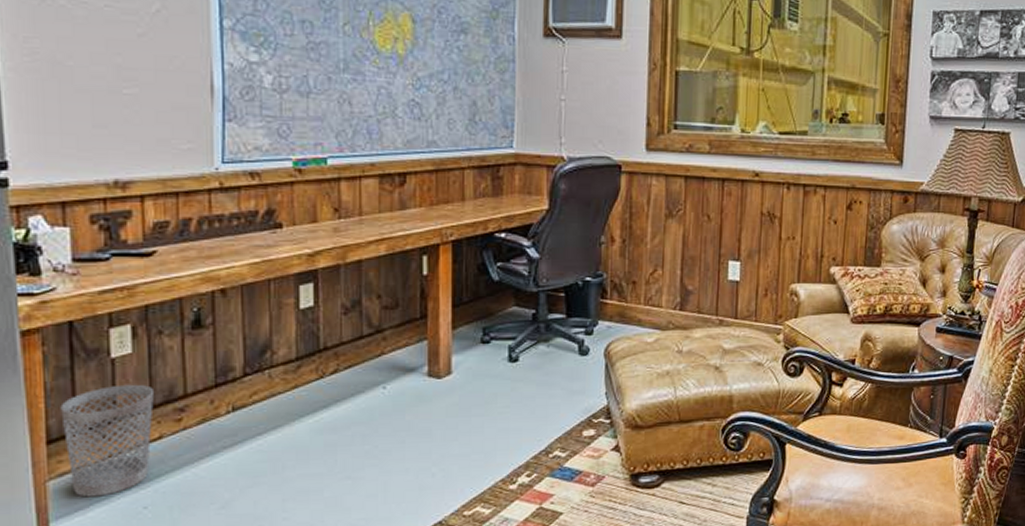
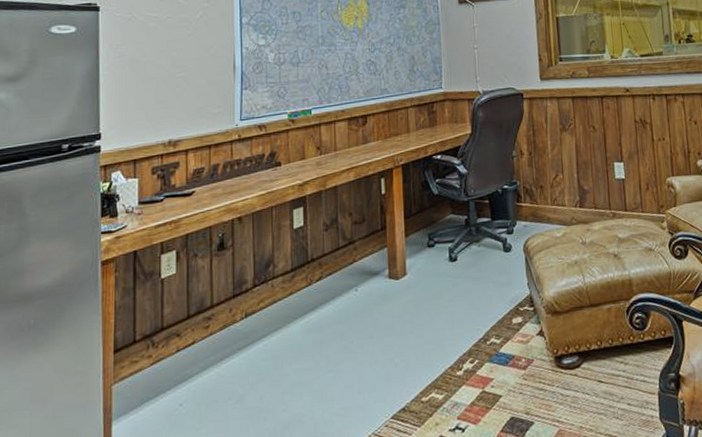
wastebasket: present [60,384,154,498] -> none [125,299,189,398]

